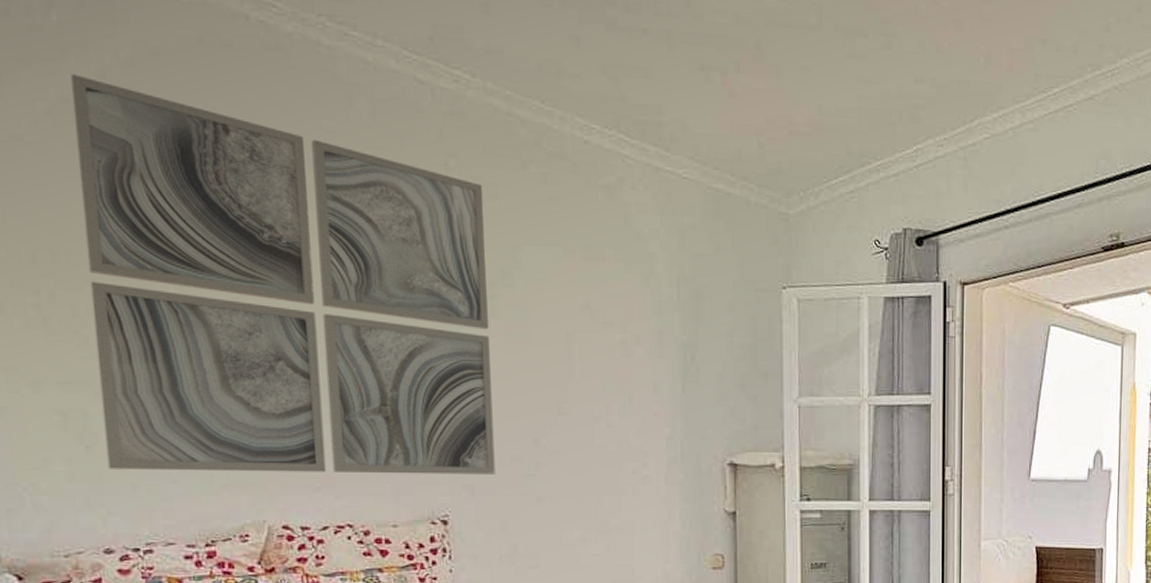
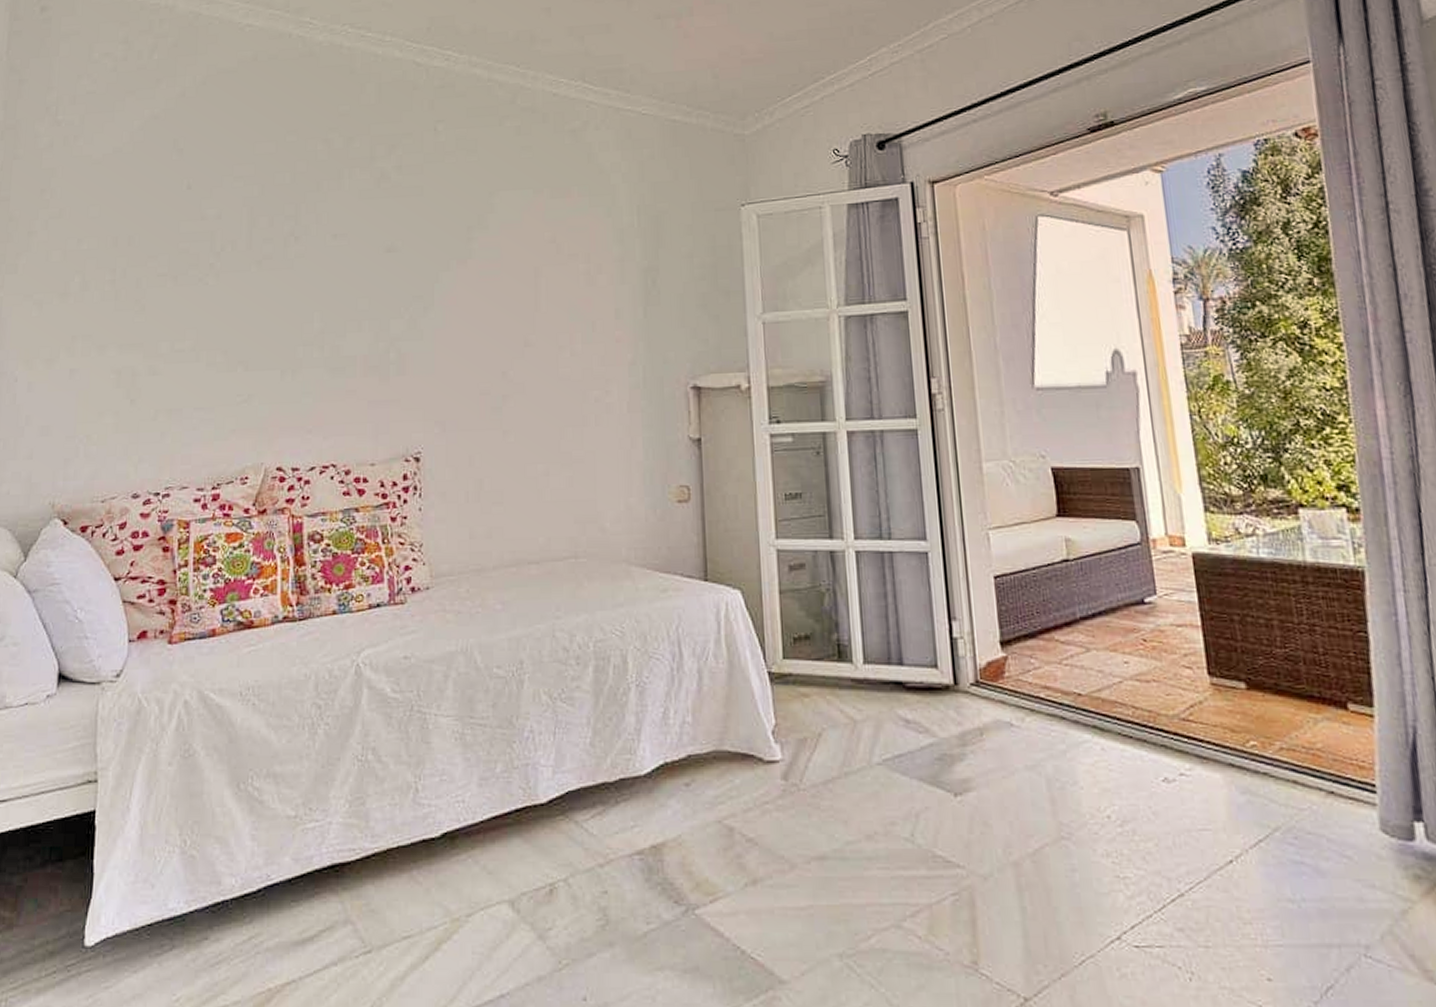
wall art: present [70,73,495,475] -> none [145,96,466,420]

